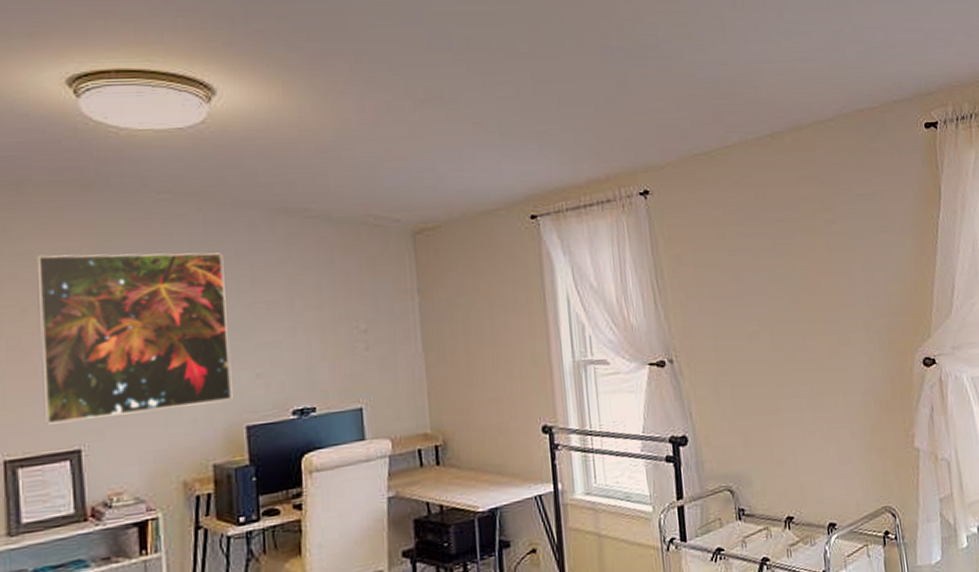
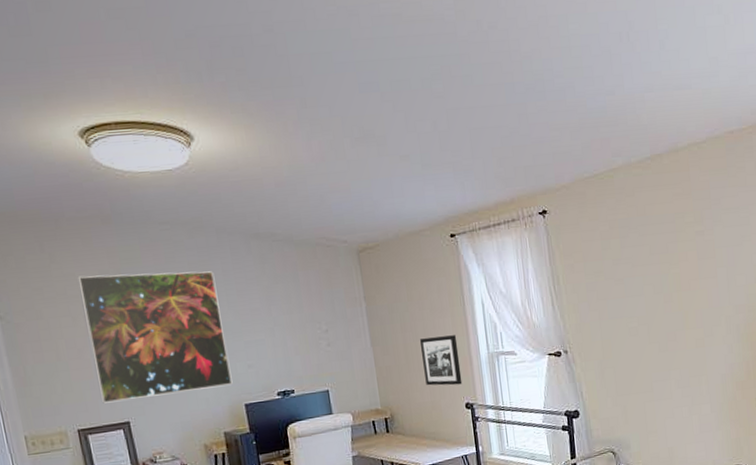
picture frame: none [487,338,539,403] -> present [420,335,463,386]

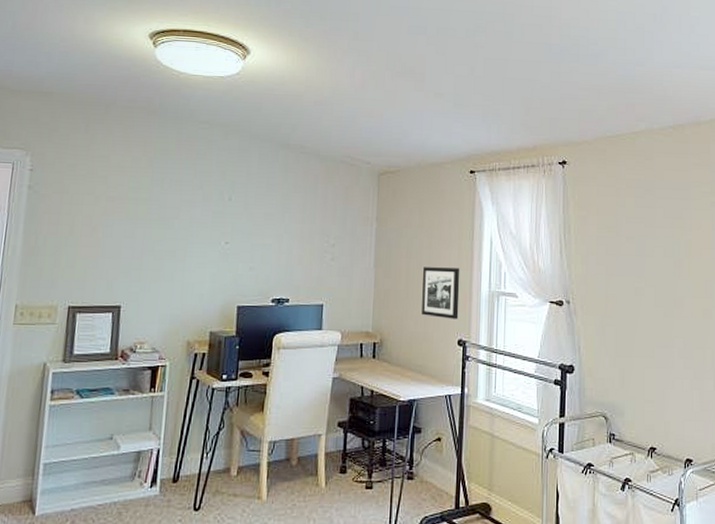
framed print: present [77,271,233,404] -> none [100,159,239,285]

